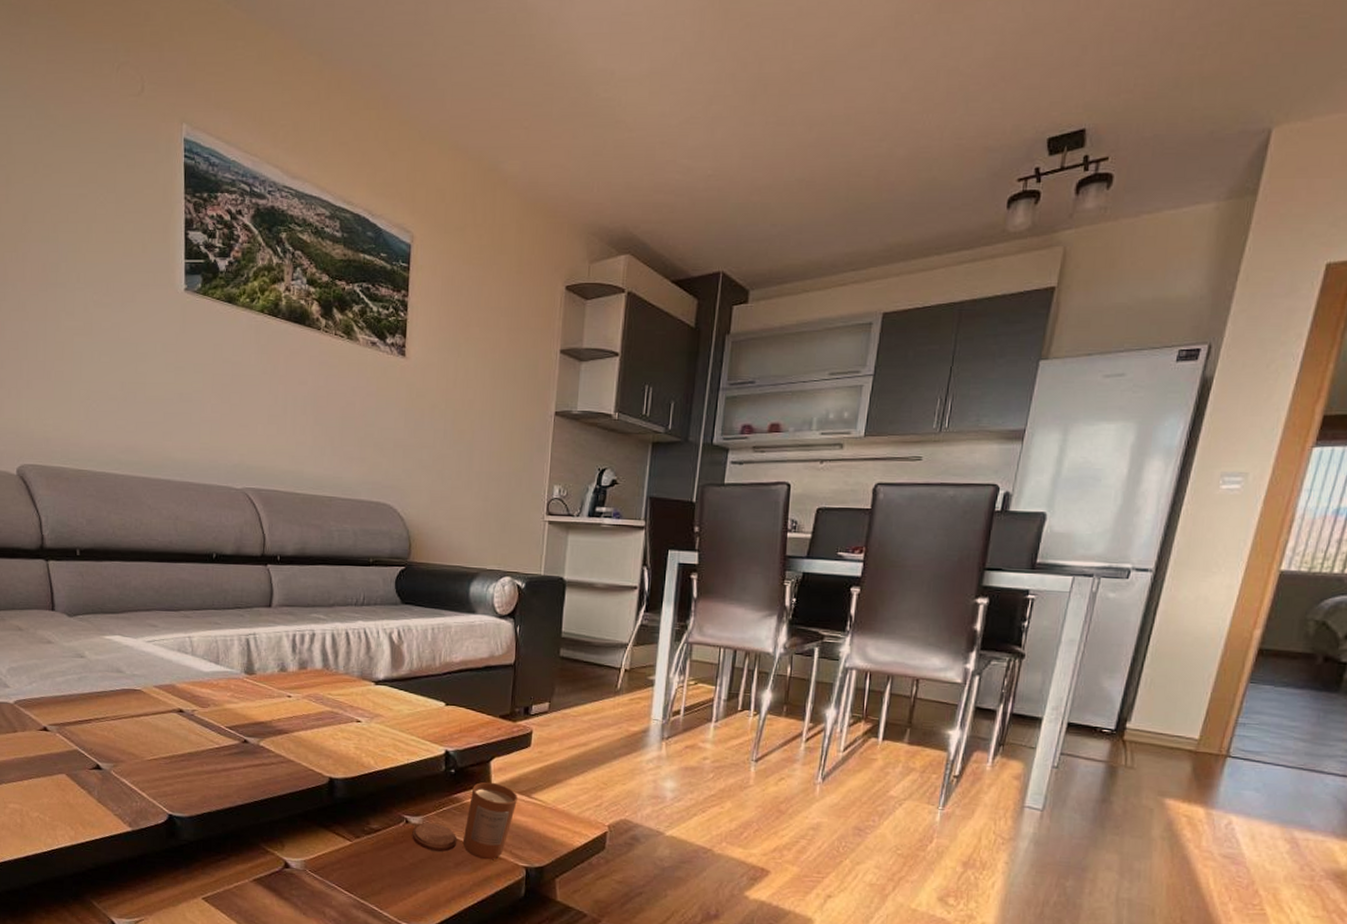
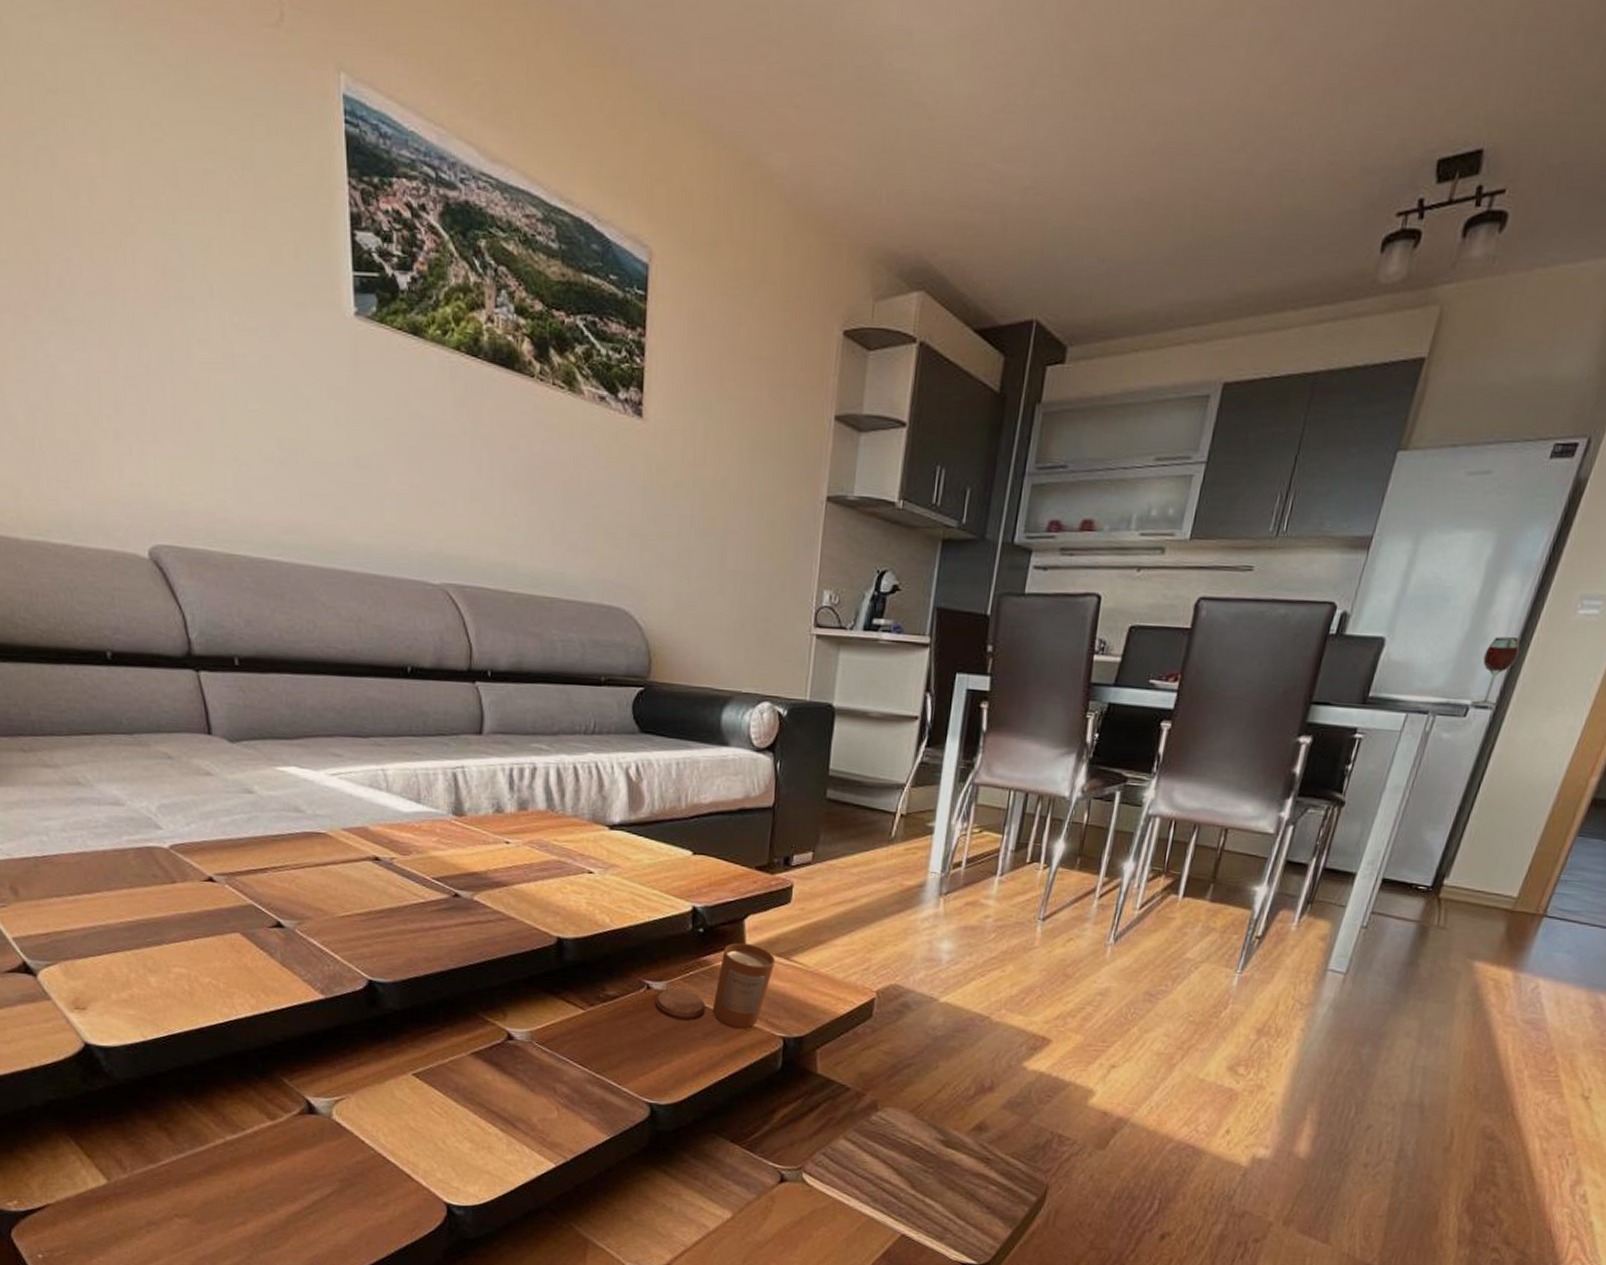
wineglass: none [1132,510,1171,569] -> present [1471,637,1520,706]

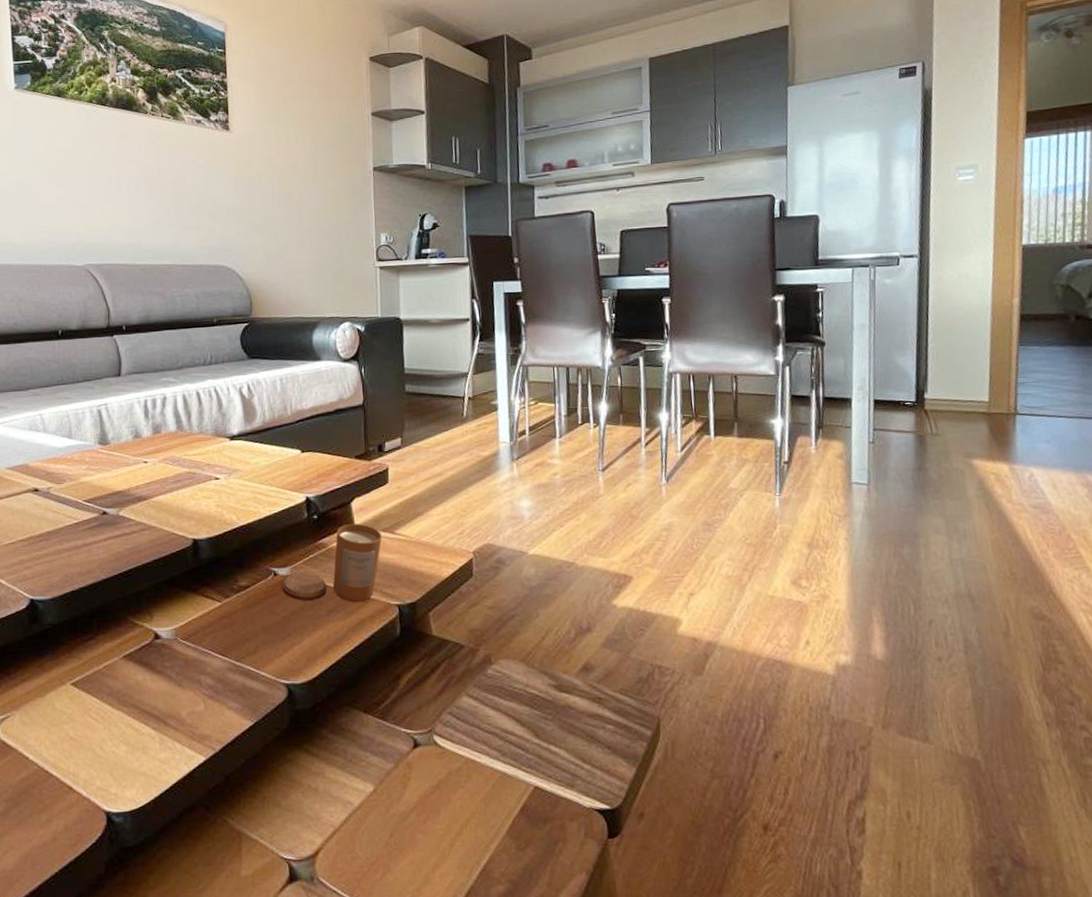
wineglass: present [1471,637,1520,706] -> none [897,203,924,256]

